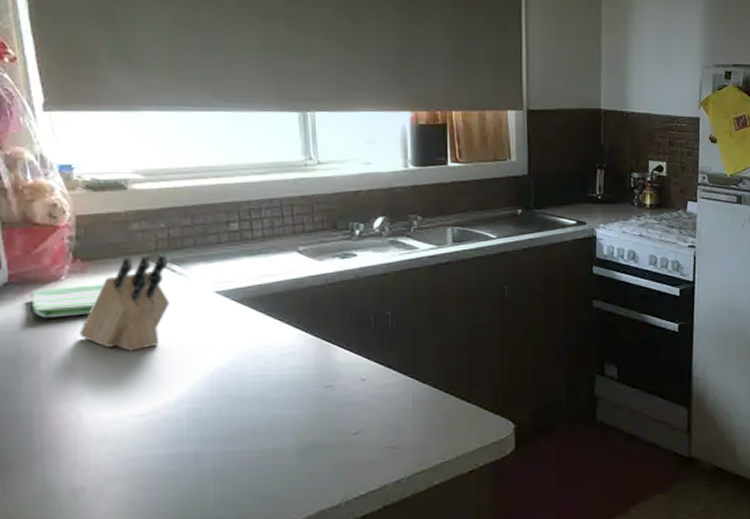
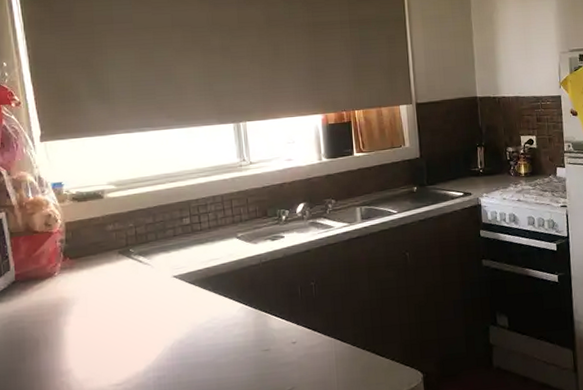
dish towel: present [31,283,104,318] -> none [32,276,87,308]
knife block: present [79,254,170,351] -> none [69,248,138,331]

